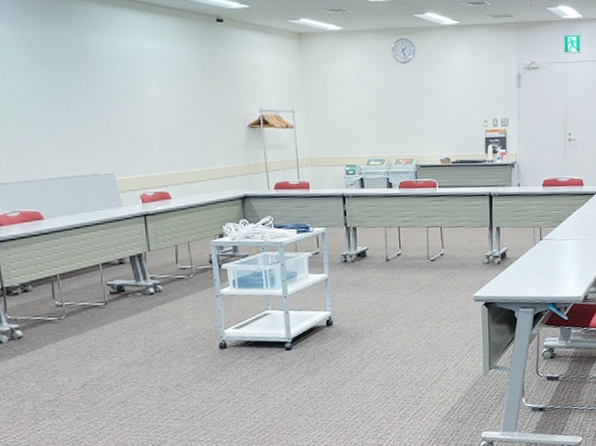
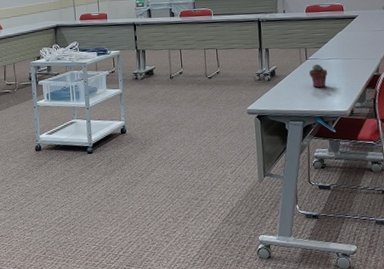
potted succulent: none [543,245,562,272] -> present [309,64,327,88]

